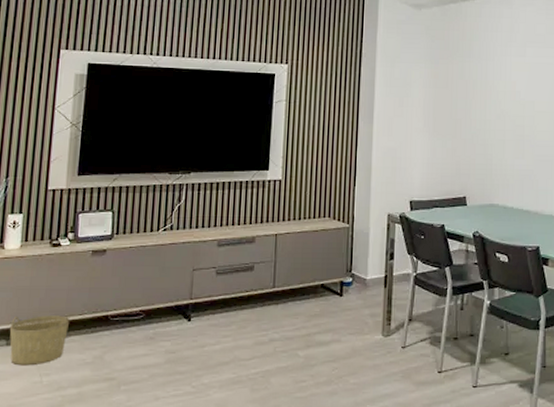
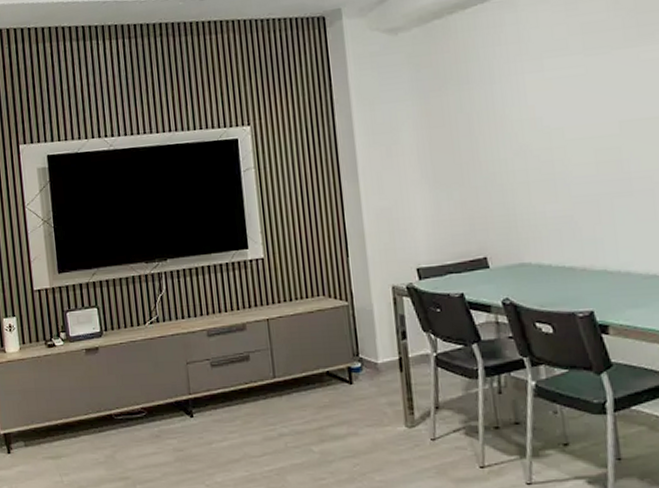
basket: present [9,315,70,366] -> none [24,416,78,466]

